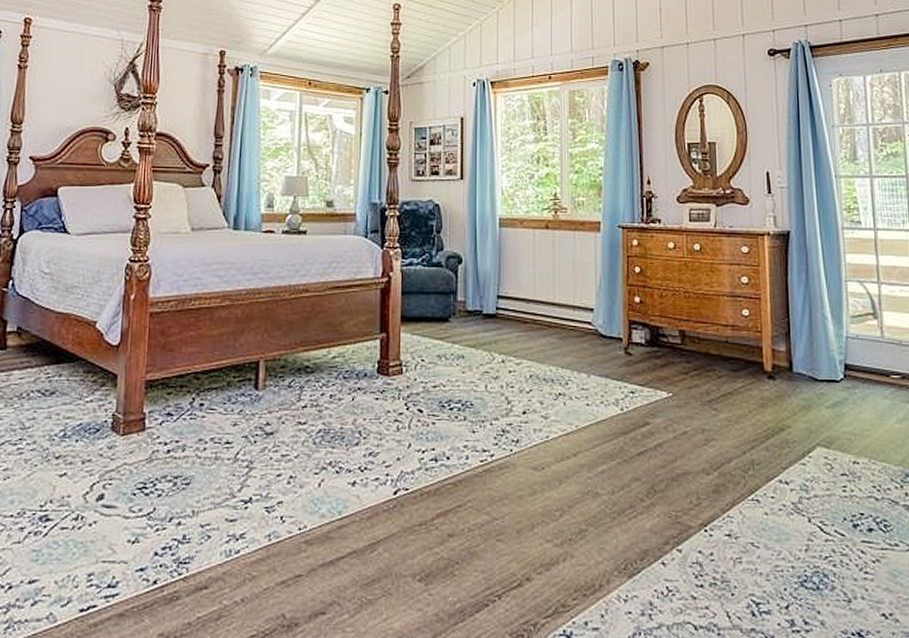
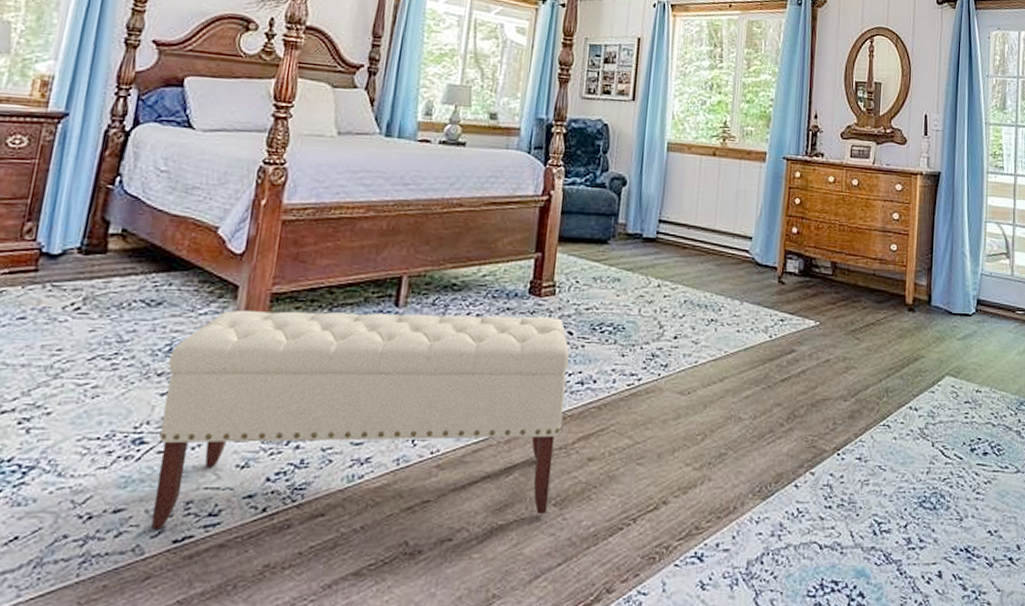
bench: none [60,395,422,599] -> present [150,309,570,530]

